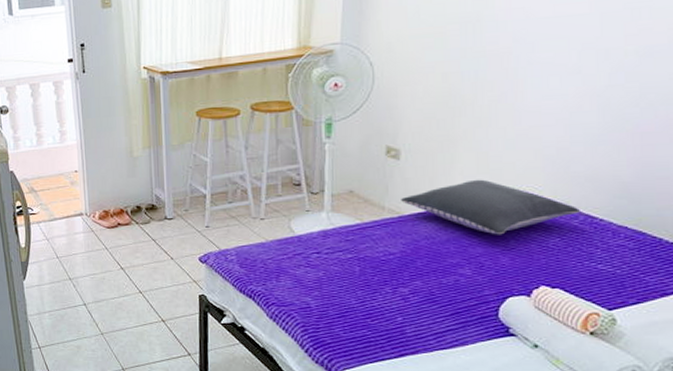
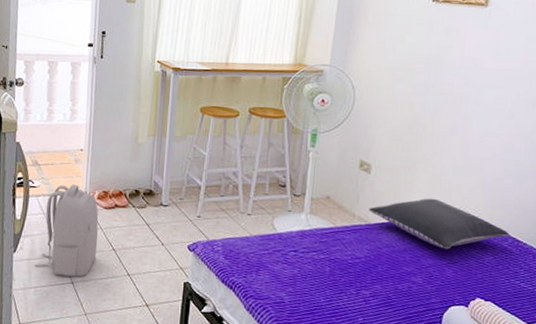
backpack: none [45,207,105,298] -> present [34,184,99,277]

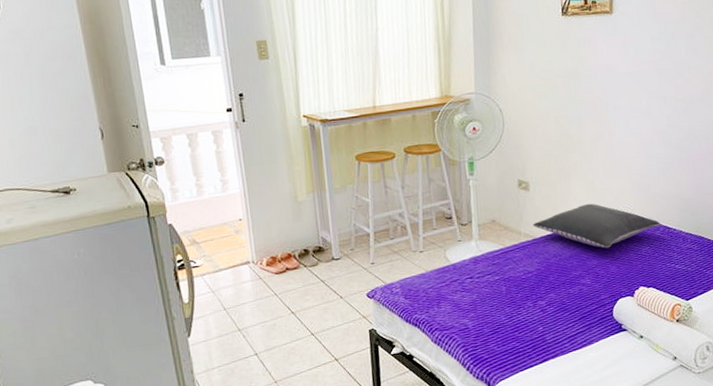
backpack: present [34,184,99,277] -> none [213,256,276,351]

